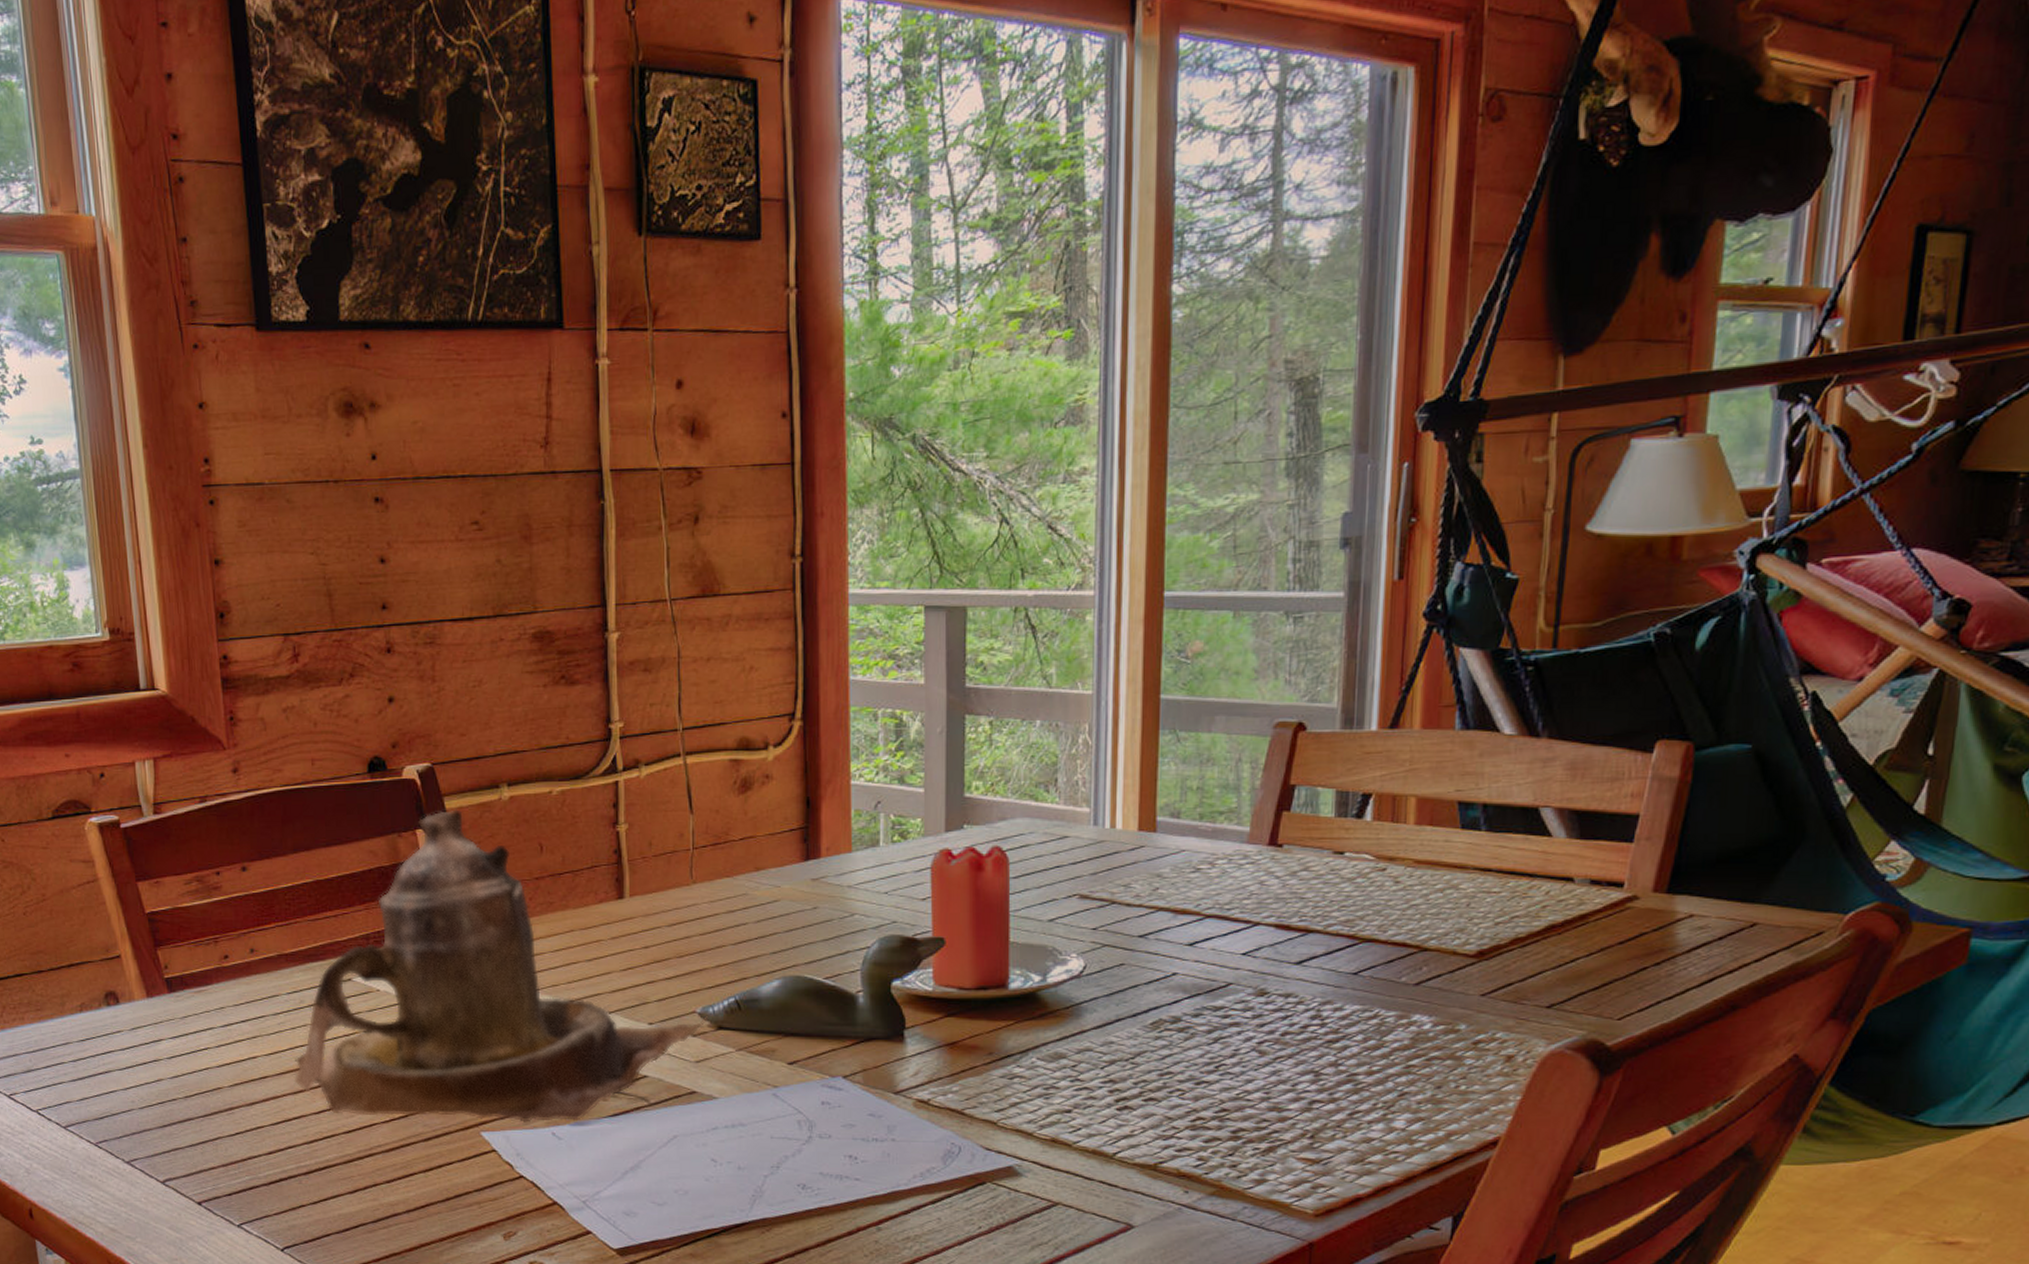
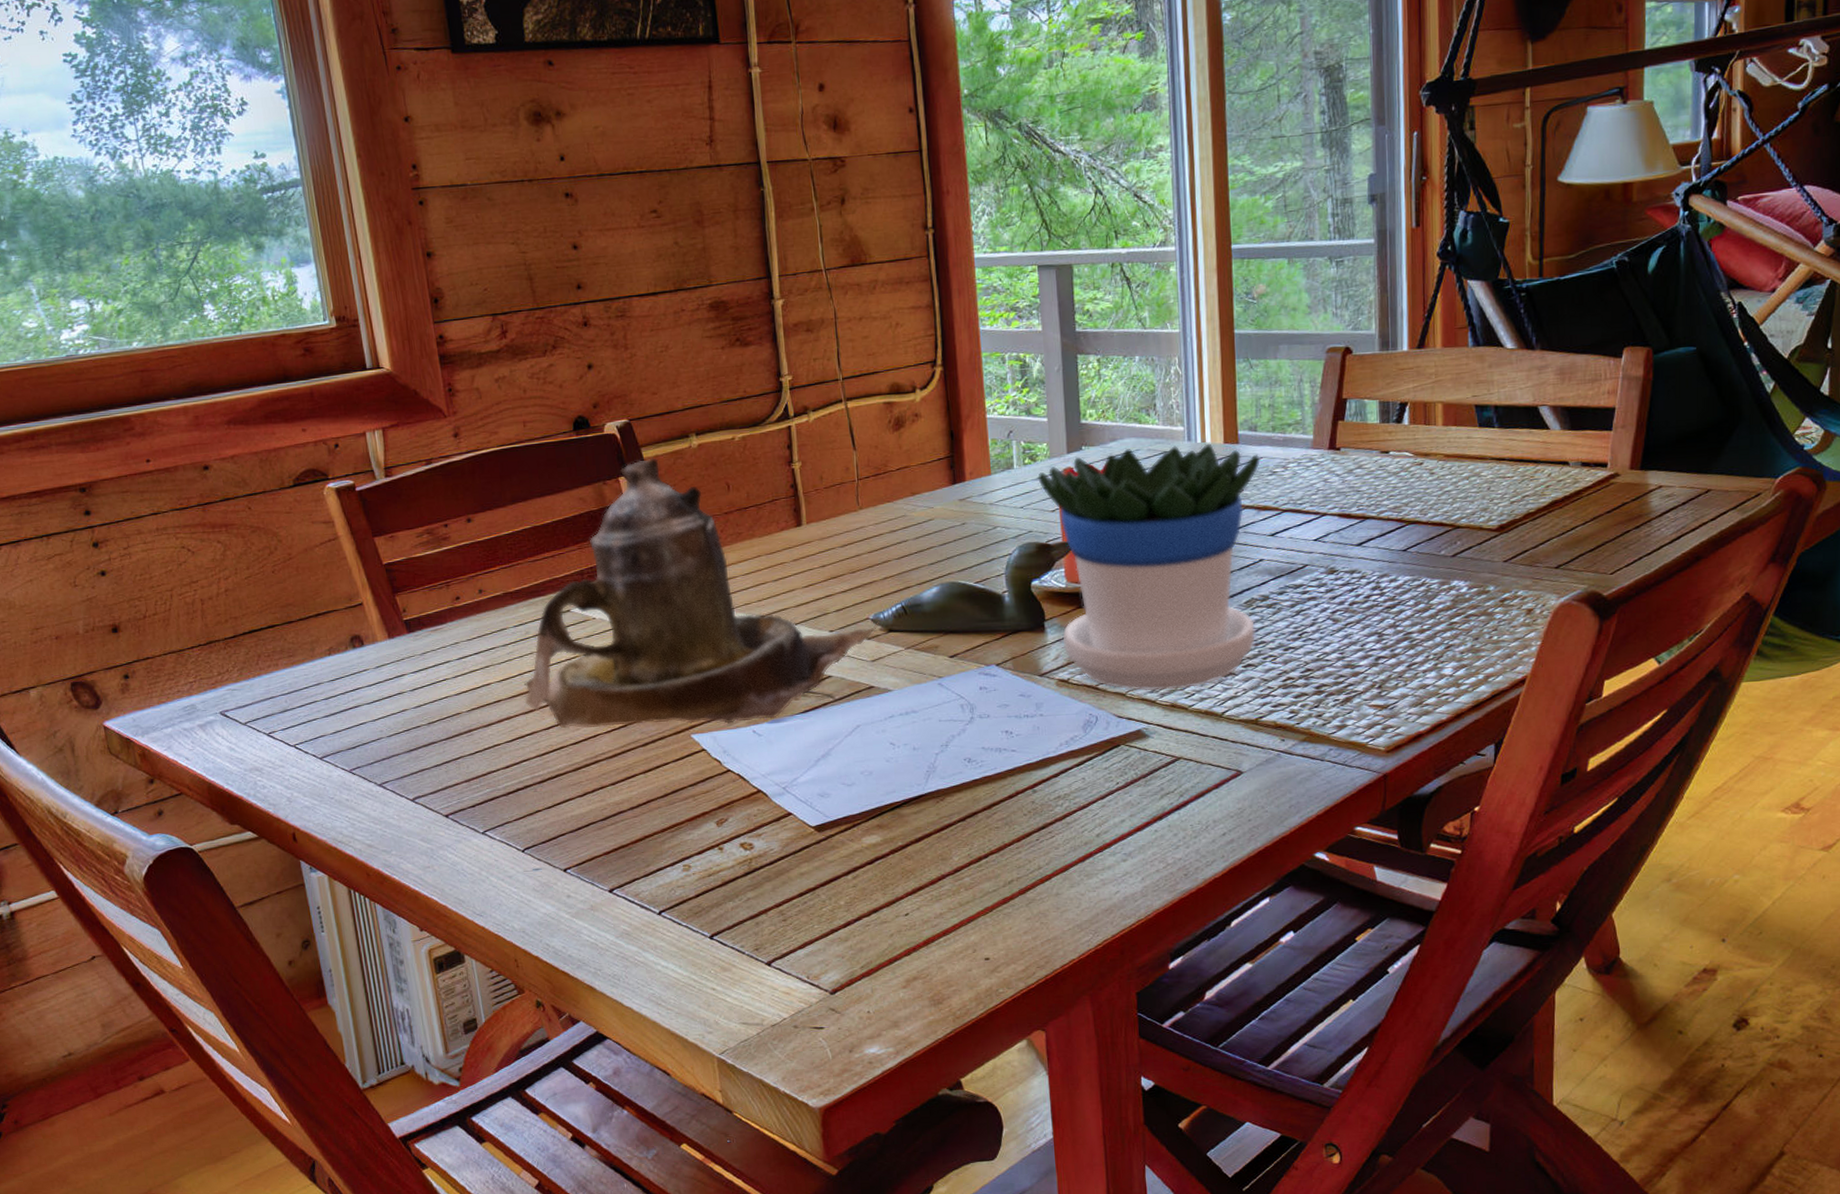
flowerpot: none [908,830,1182,1122] -> present [1038,443,1260,691]

